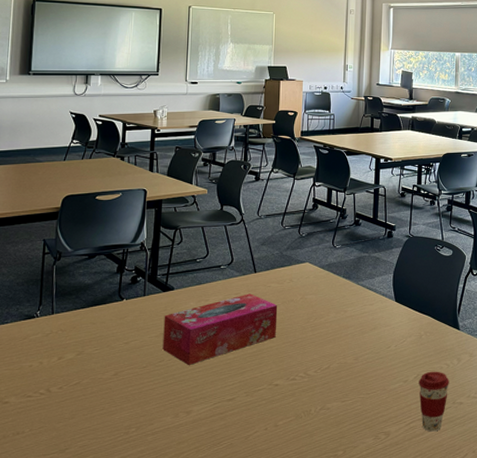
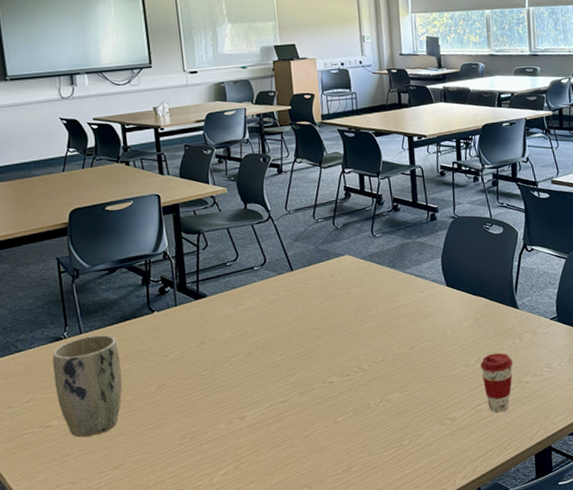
plant pot: none [19,317,85,417] -> present [52,334,123,438]
tissue box: present [162,293,278,365] -> none [200,292,323,372]

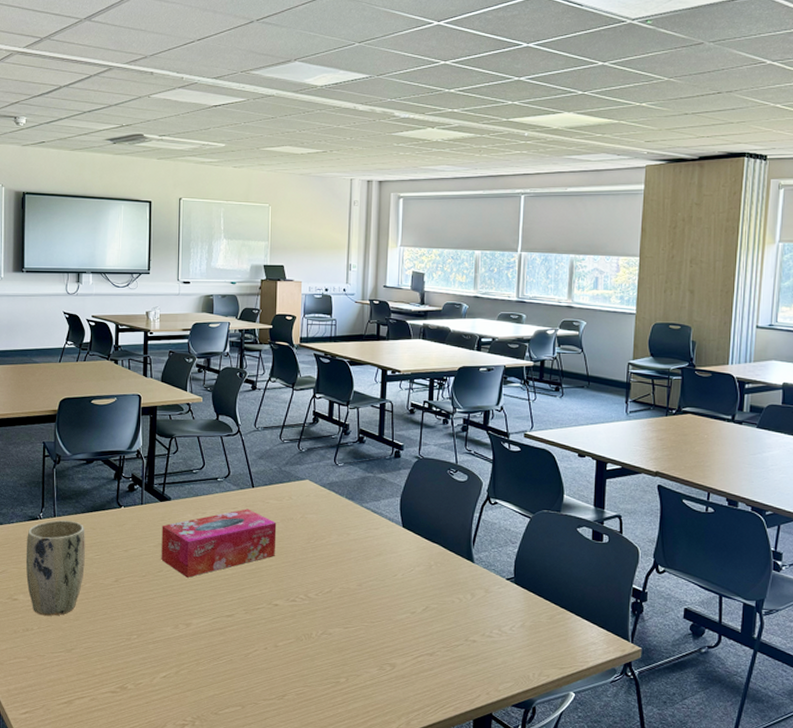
tissue box: none [200,292,323,372] -> present [161,509,277,578]
coffee cup: present [480,352,513,413] -> none [427,604,462,668]

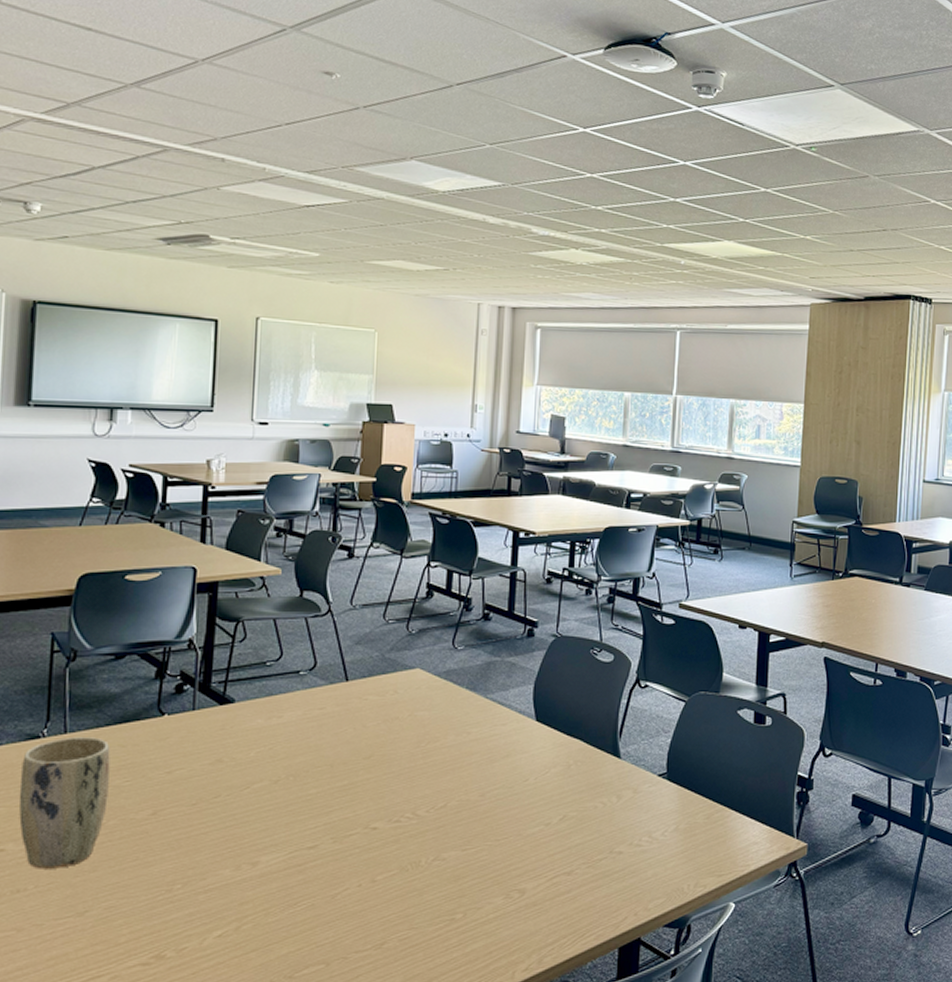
tissue box: present [161,509,277,578] -> none [219,708,377,802]

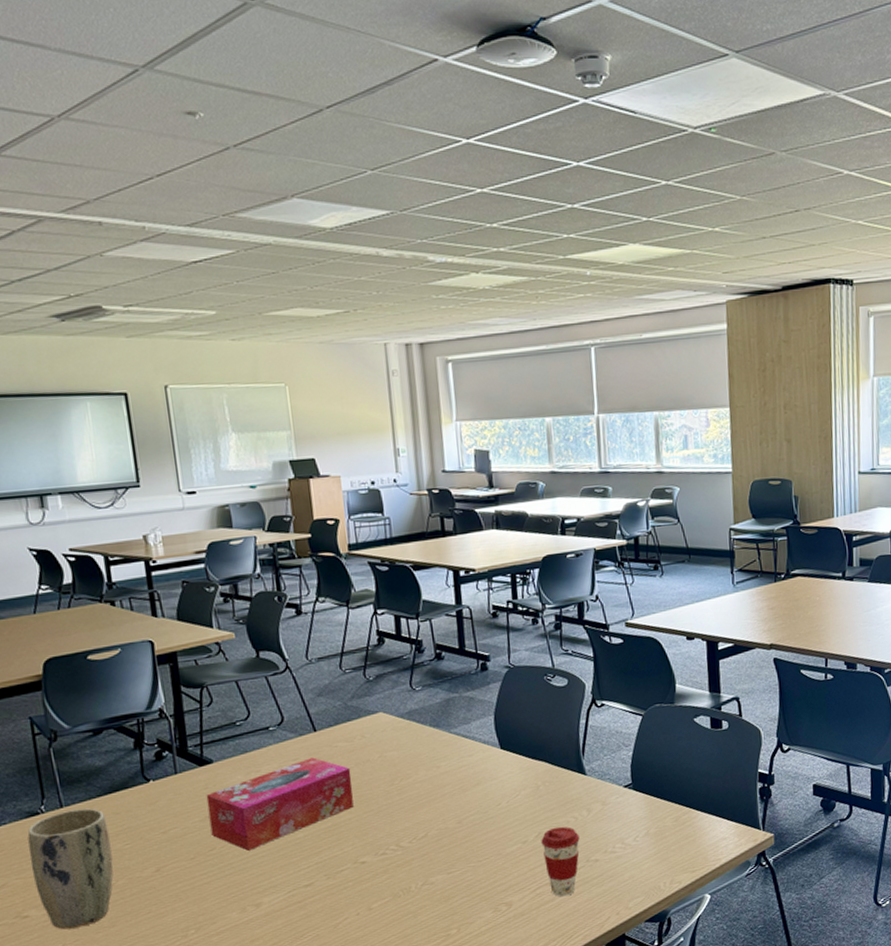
tissue box: none [219,708,377,802] -> present [206,757,354,851]
coffee cup: none [565,811,606,889] -> present [541,826,580,897]

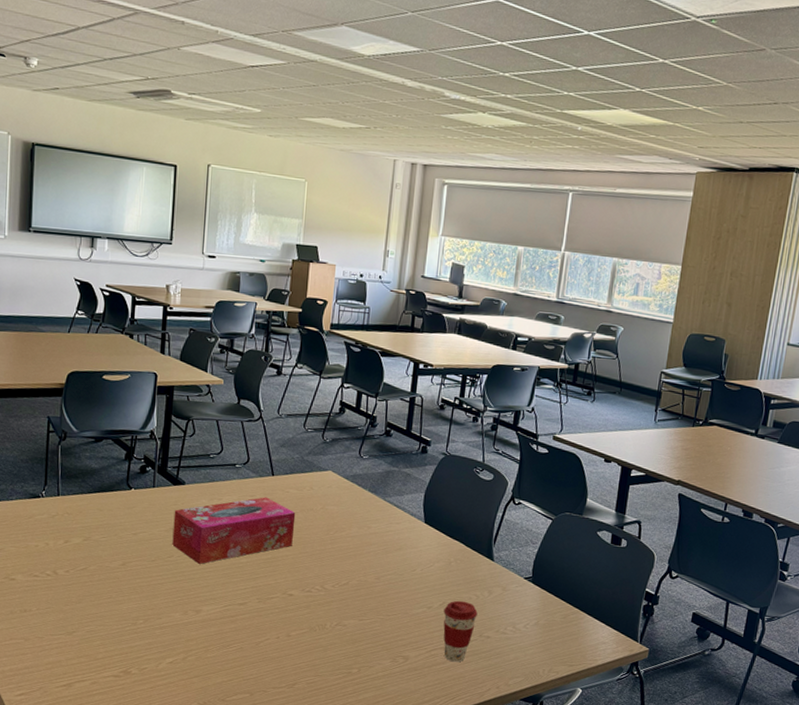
plant pot: present [27,808,114,930] -> none [25,499,92,598]

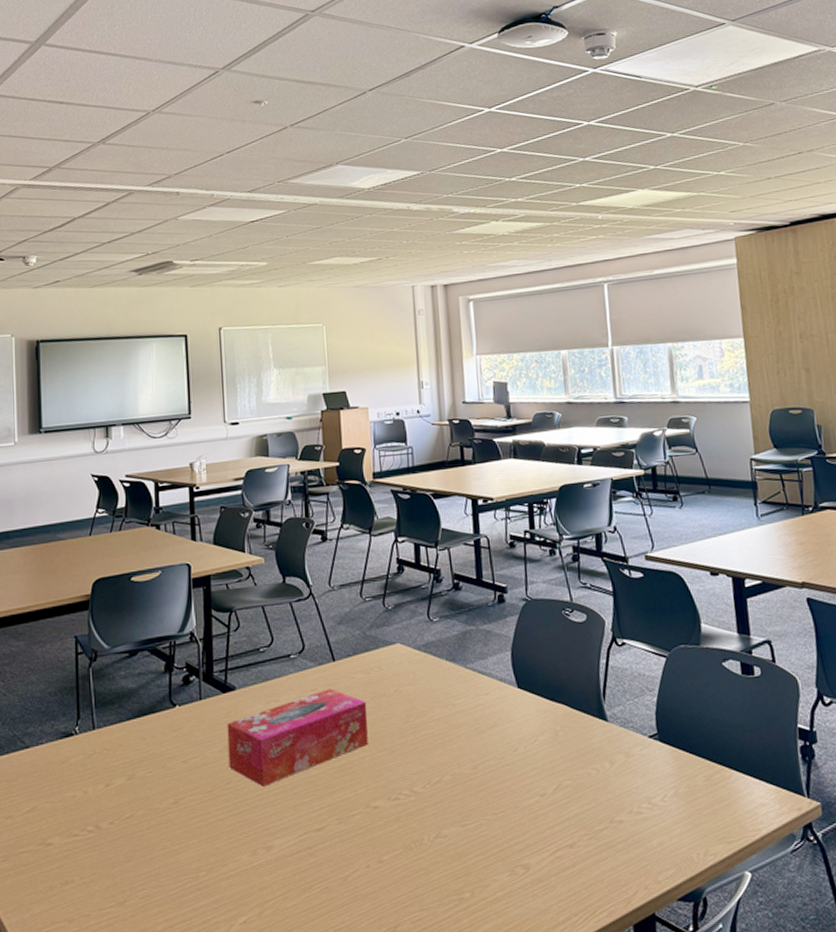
coffee cup: present [443,600,478,662] -> none [560,779,602,862]

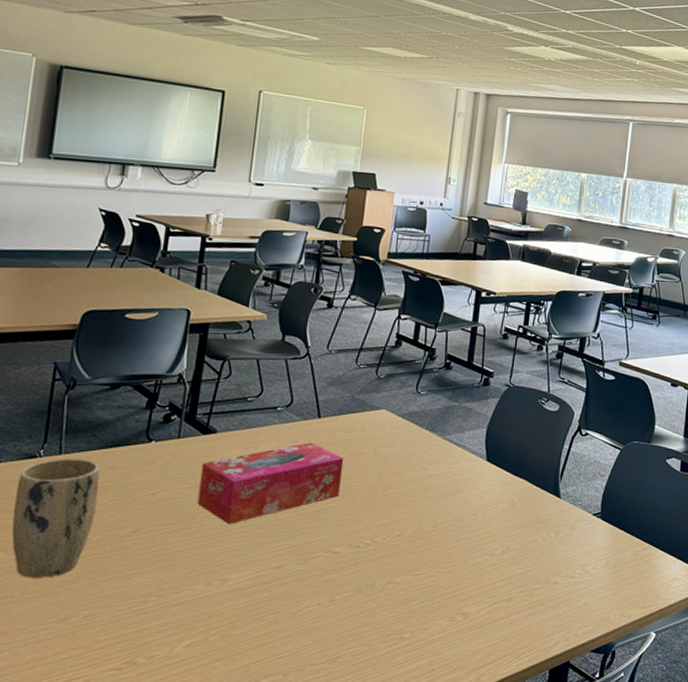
plant pot: none [60,731,135,861] -> present [11,458,101,578]

